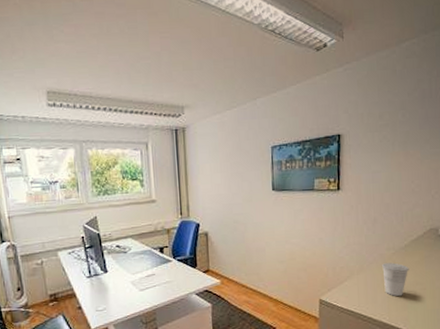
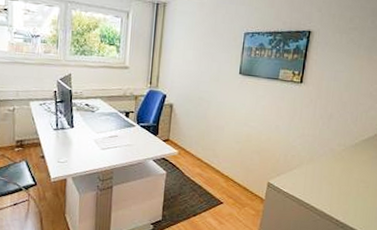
cup: present [381,262,409,297] -> none [330,157,356,191]

